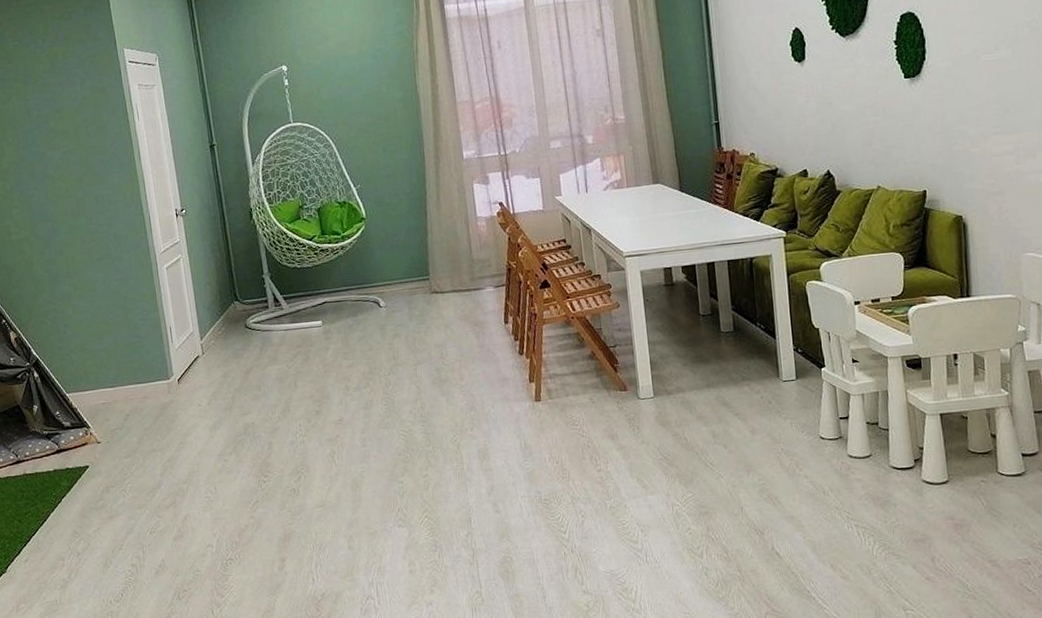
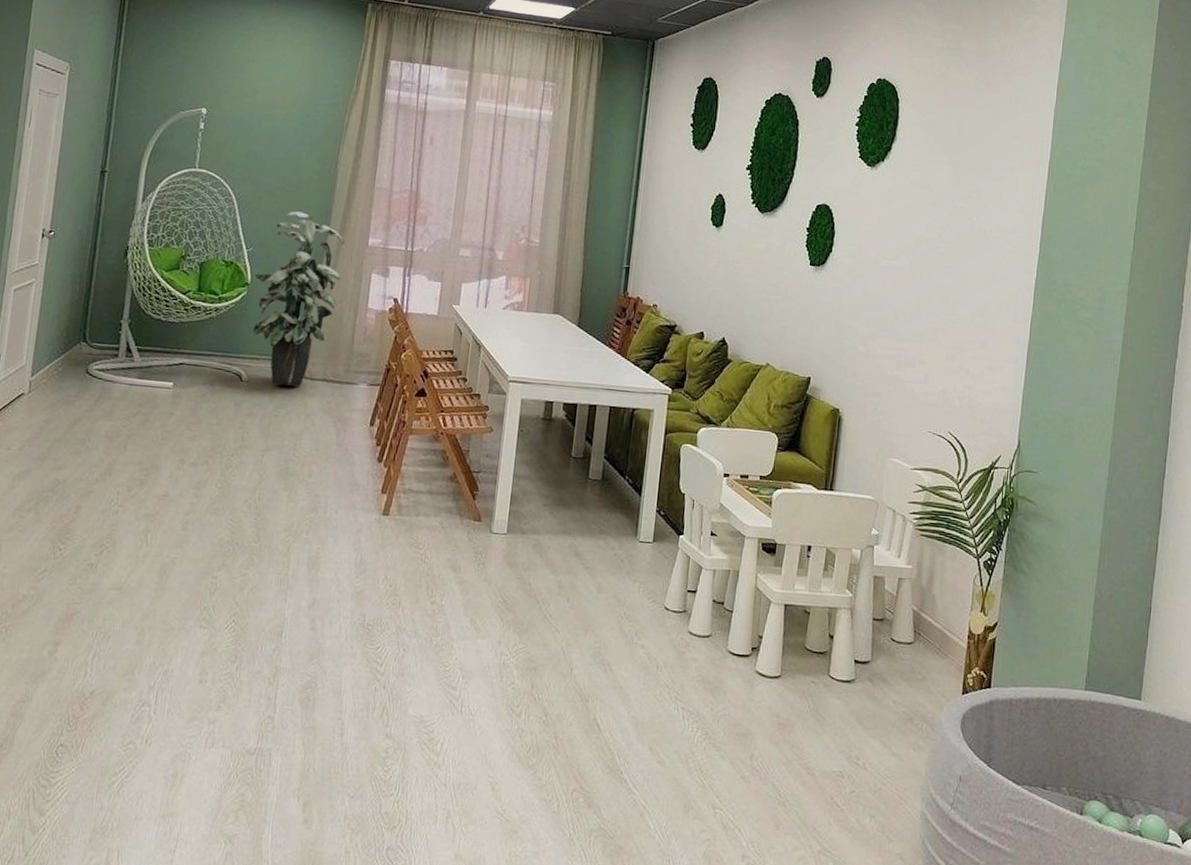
indoor plant: none [366,141,448,304] -> present [252,211,345,387]

